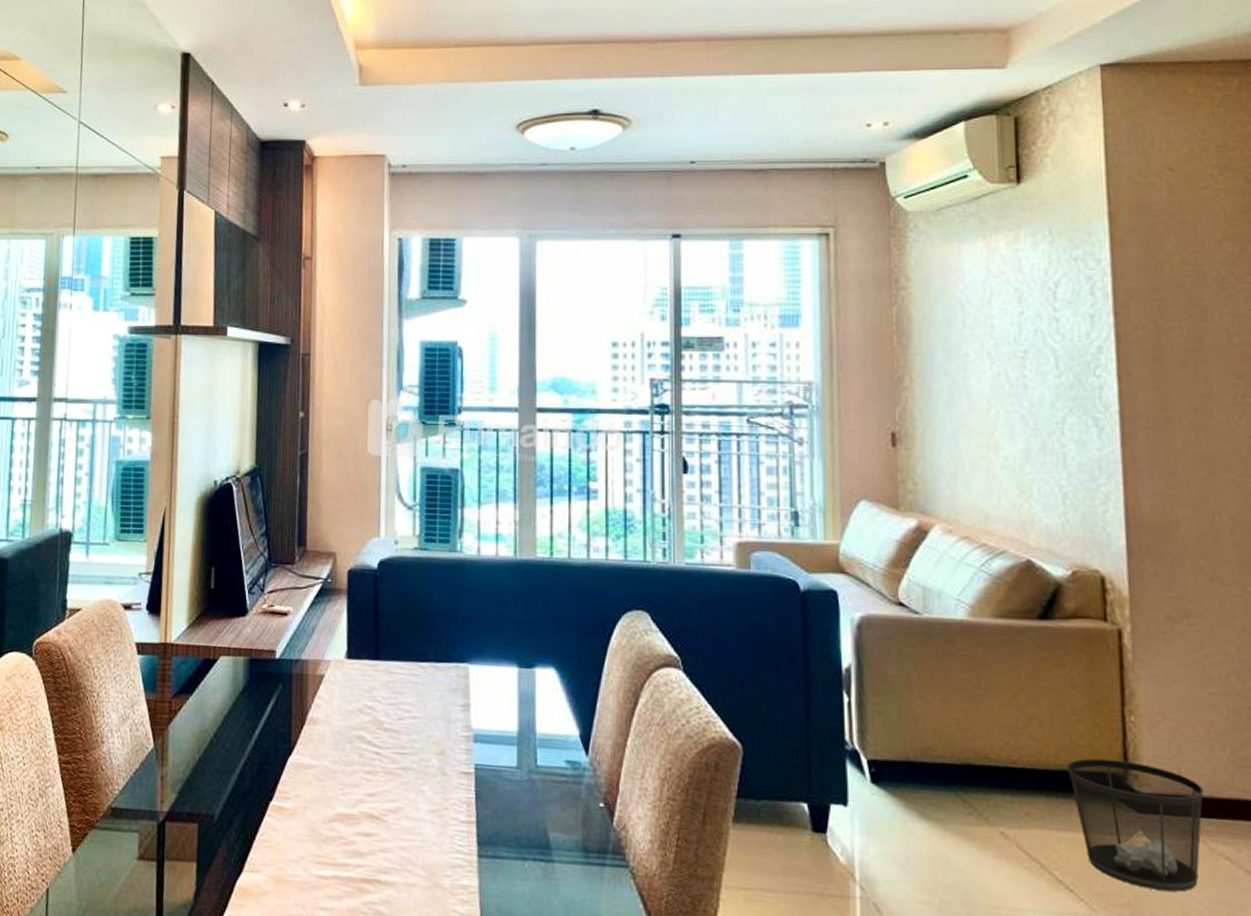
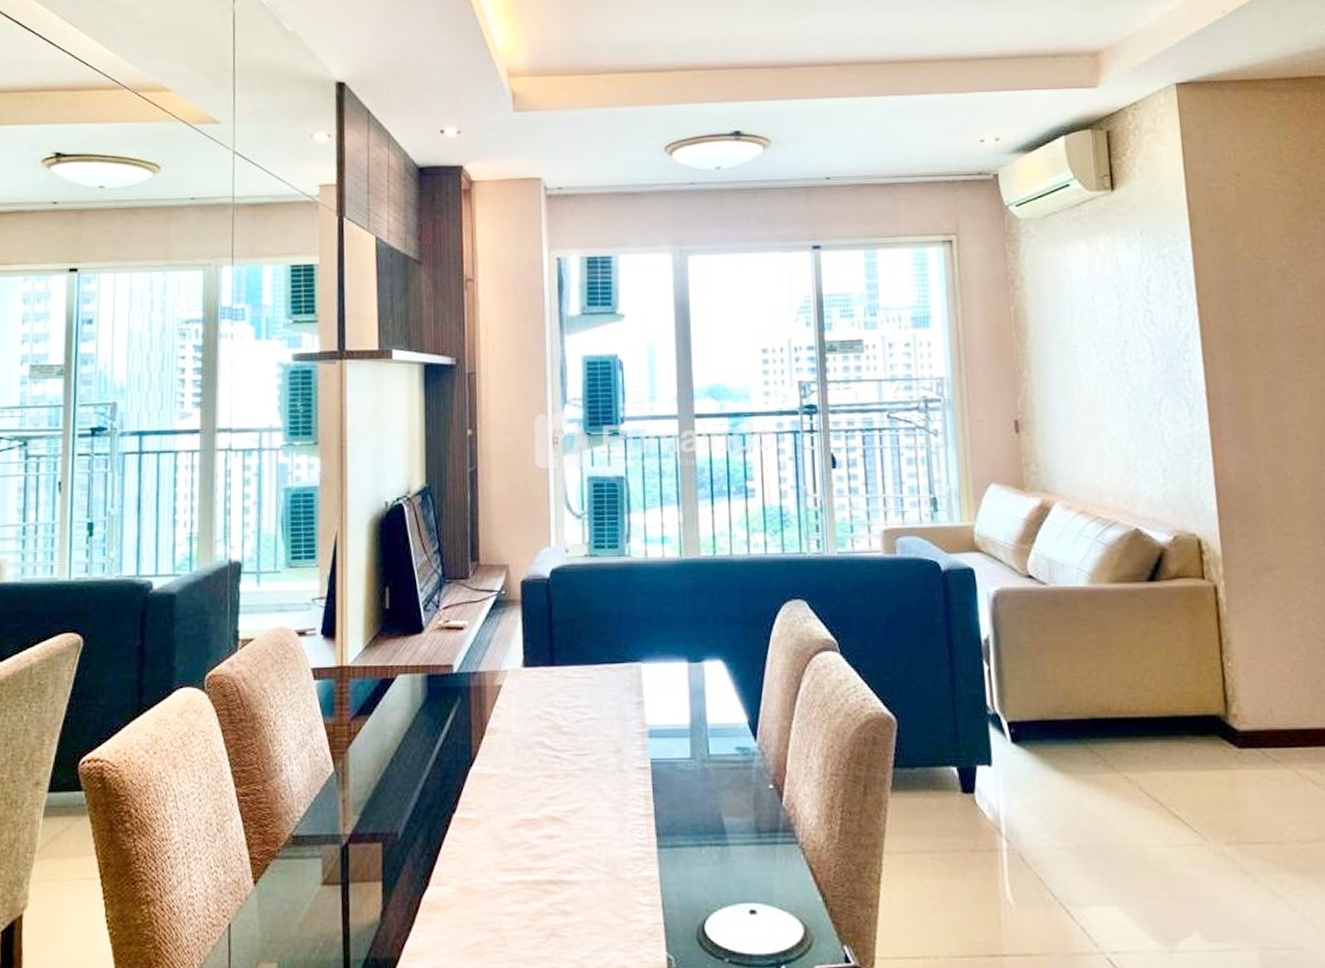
waste bin: present [1067,758,1204,892] -> none [1177,703,1291,815]

